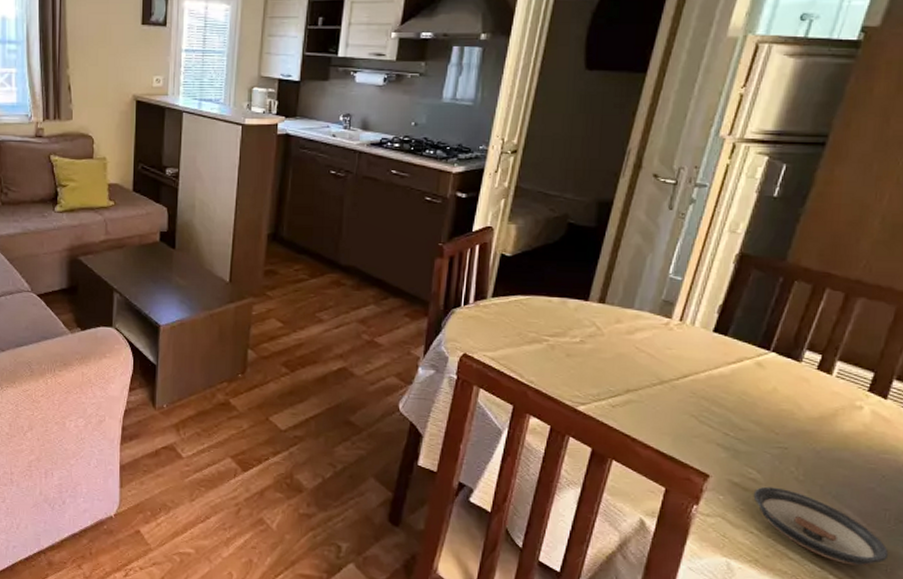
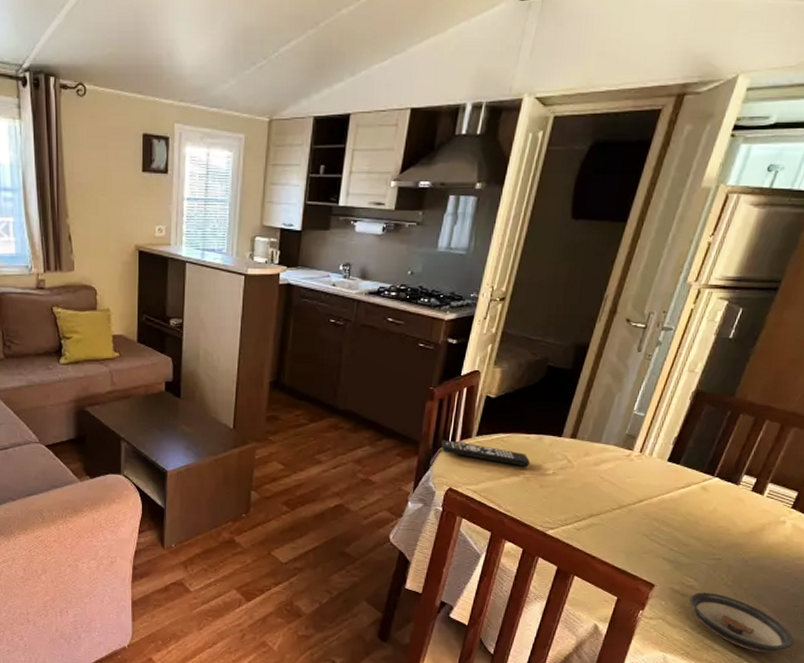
remote control: none [453,300,553,333] -> present [441,439,530,467]

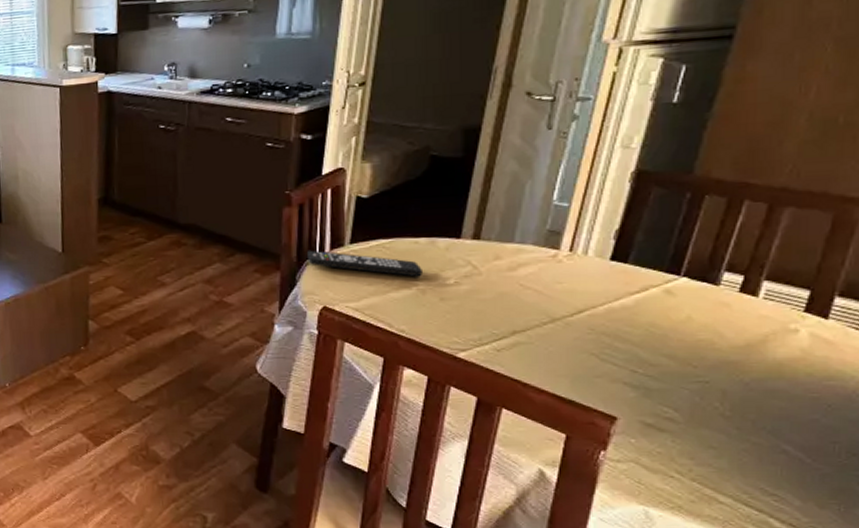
saucer: present [689,592,794,653] -> none [671,425,842,507]

